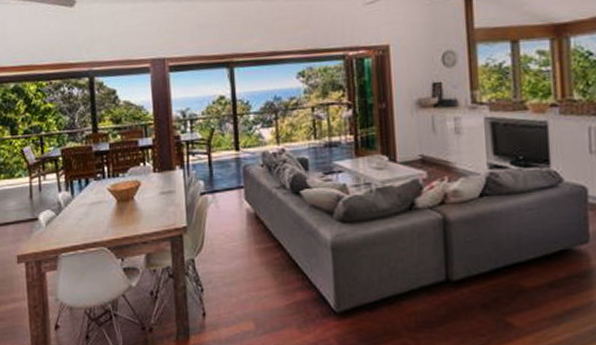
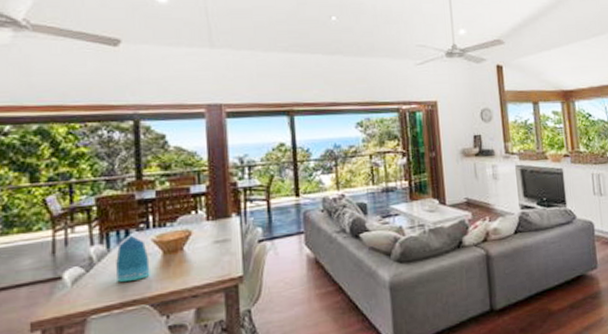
vase: none [79,185,107,225] -> present [116,236,150,282]

